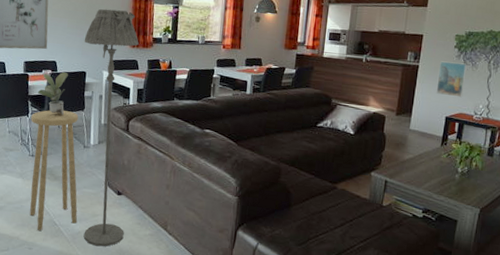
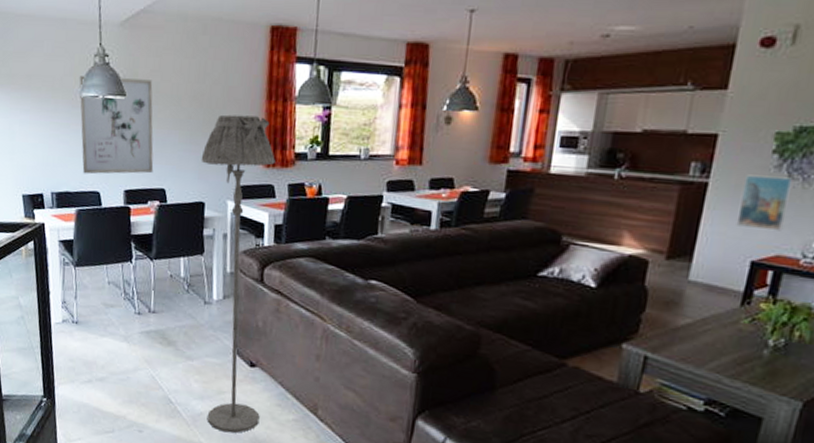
stool: present [30,110,79,231] -> none [135,254,199,409]
potted plant: present [37,71,68,115] -> none [142,202,181,261]

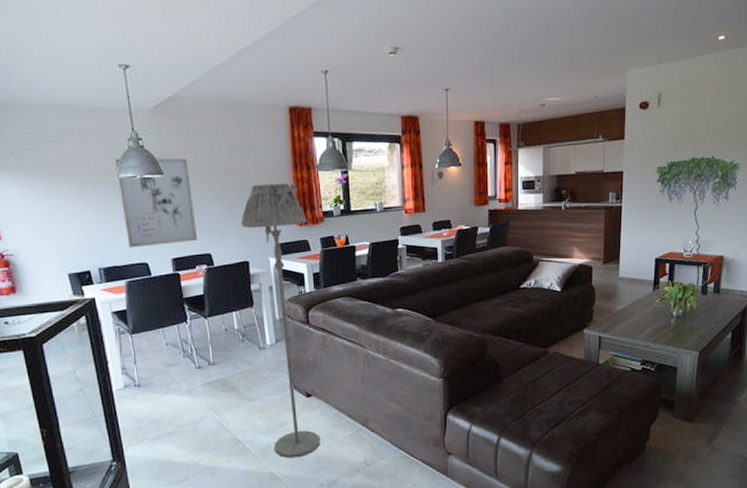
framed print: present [736,174,794,232] -> none [643,198,672,236]

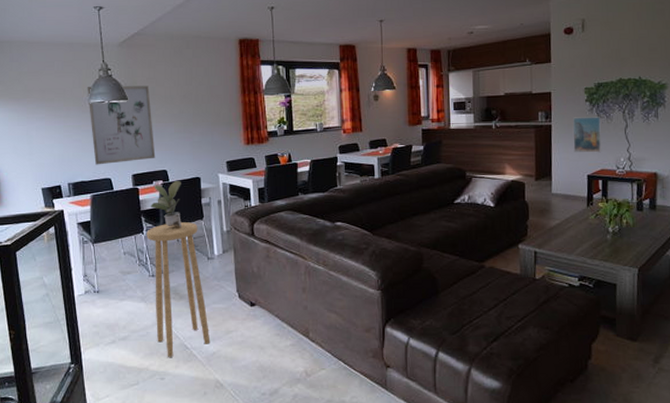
stool: none [190,310,265,451] -> present [146,222,211,357]
potted plant: none [193,264,230,316] -> present [150,180,182,227]
floor lamp: present [241,183,321,458] -> none [194,107,263,366]
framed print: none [643,198,672,236] -> present [573,116,602,153]

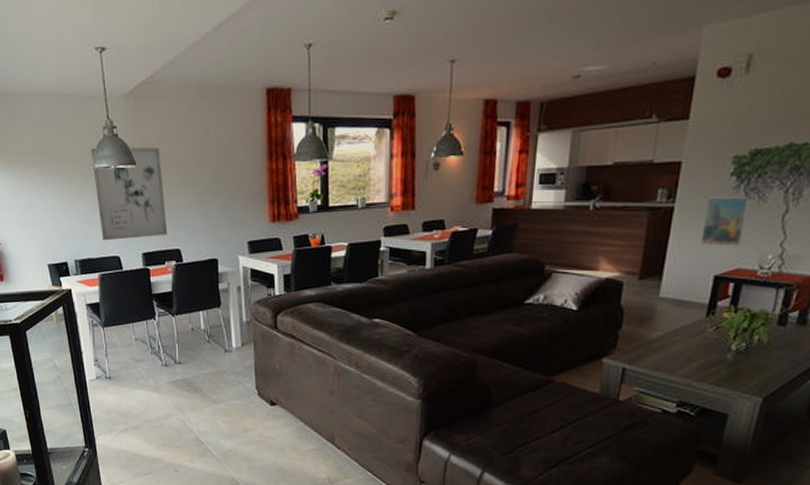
stool: present [146,222,211,357] -> none [159,309,227,450]
potted plant: present [150,180,182,227] -> none [162,261,197,315]

